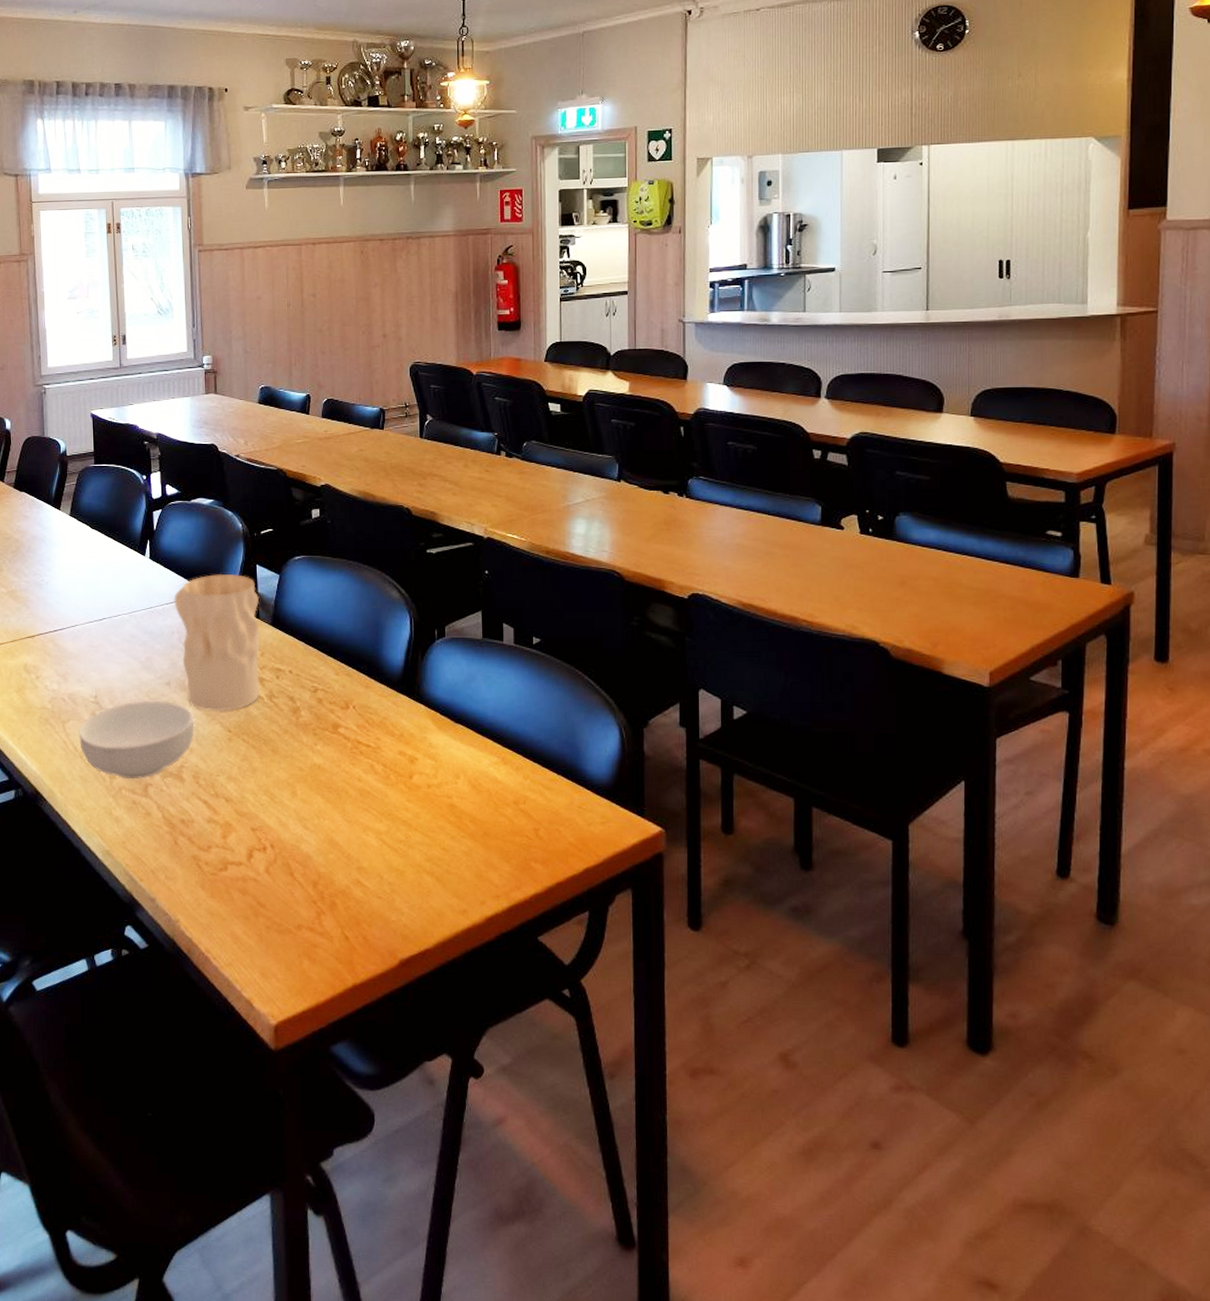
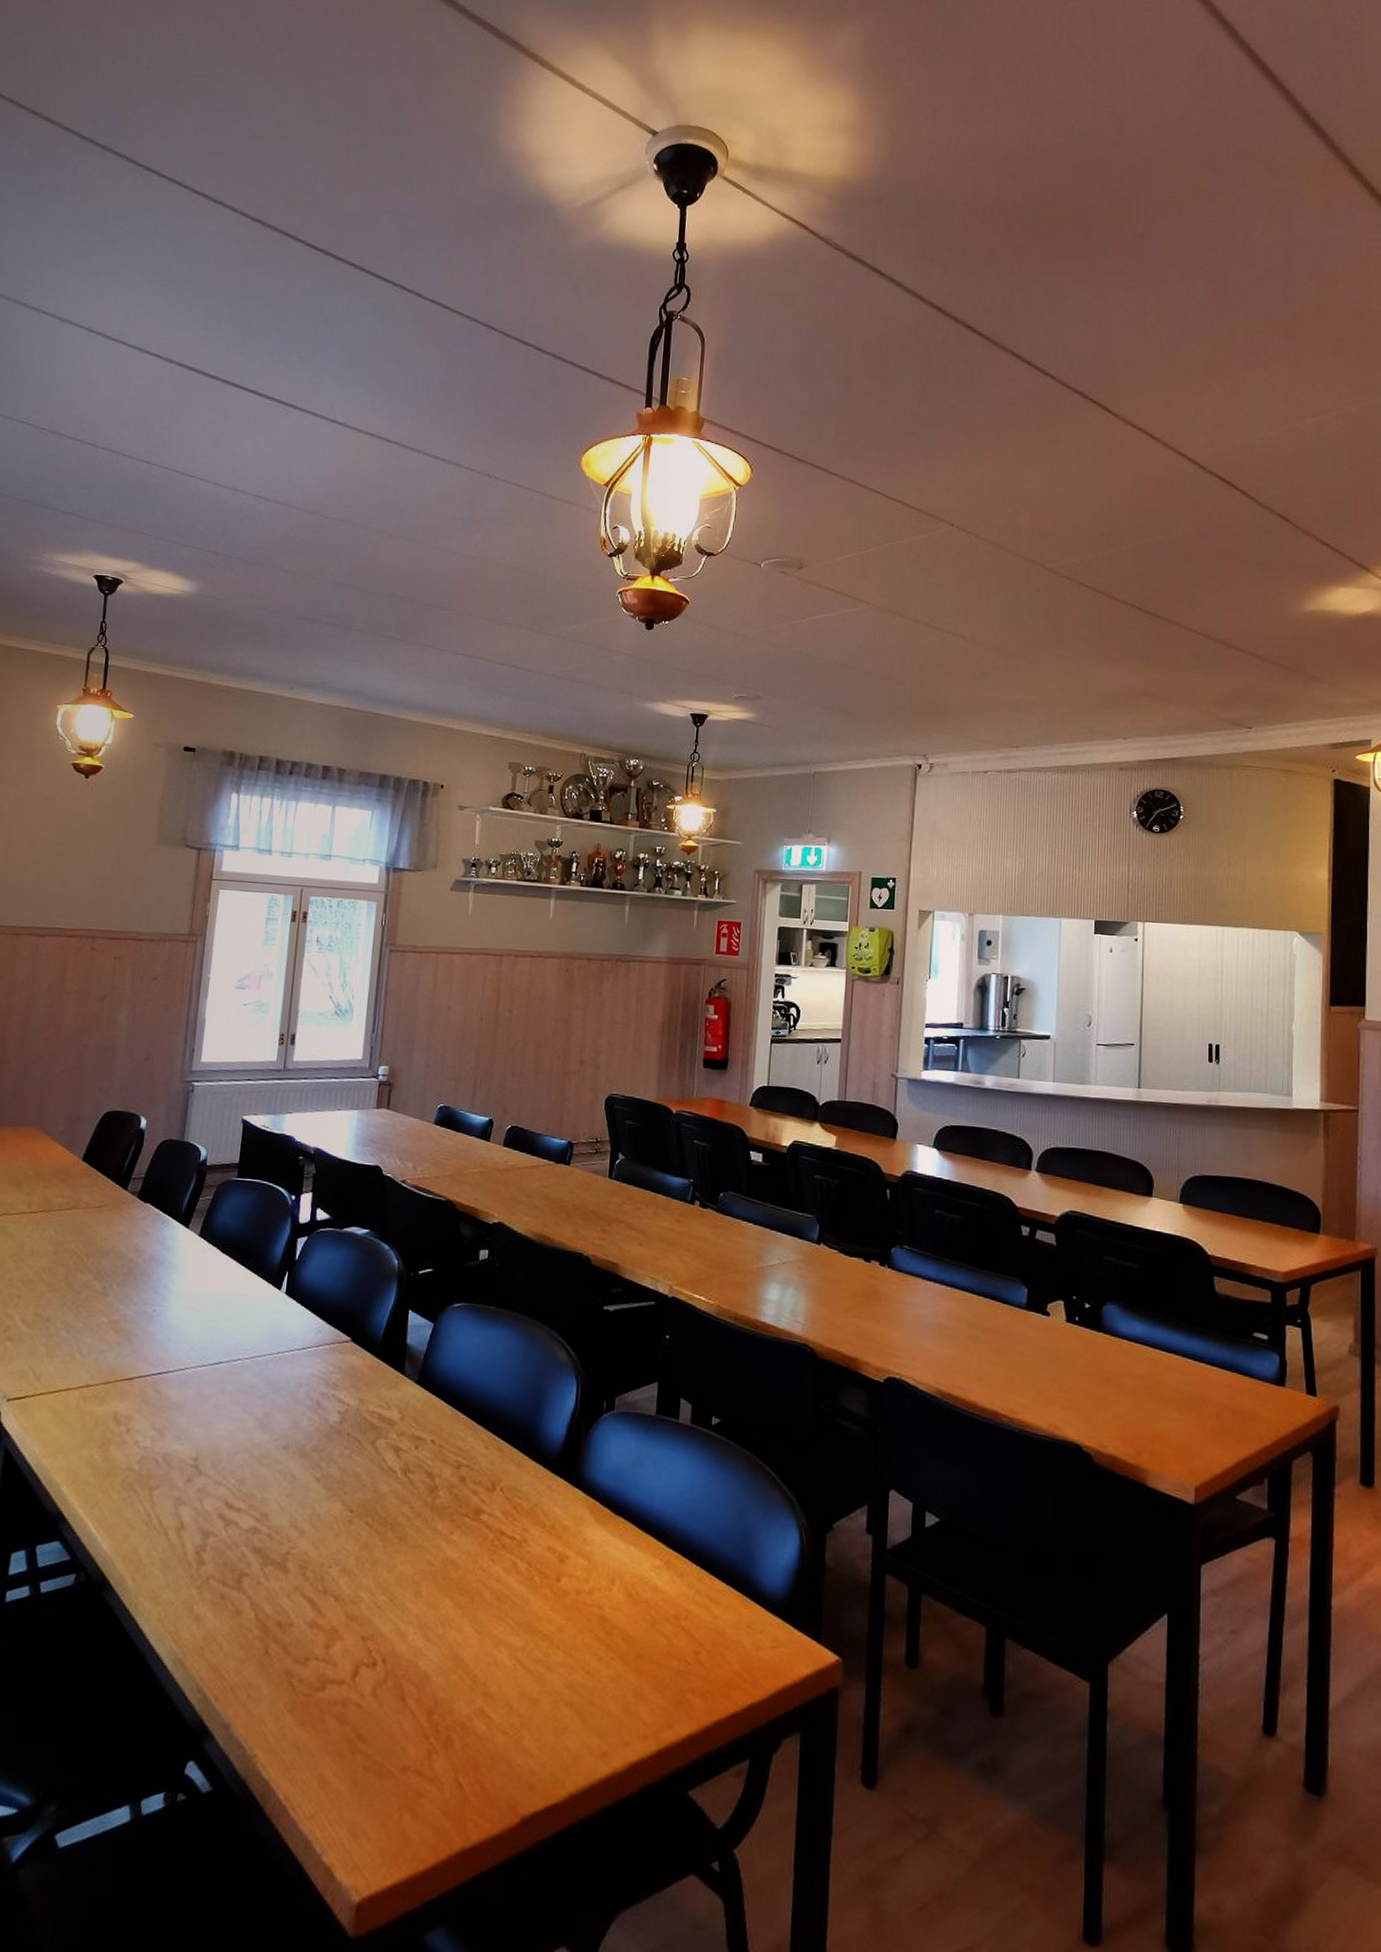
cereal bowl: present [78,700,195,780] -> none [166,1466,311,1567]
vase: present [174,573,261,712] -> none [306,1317,408,1487]

